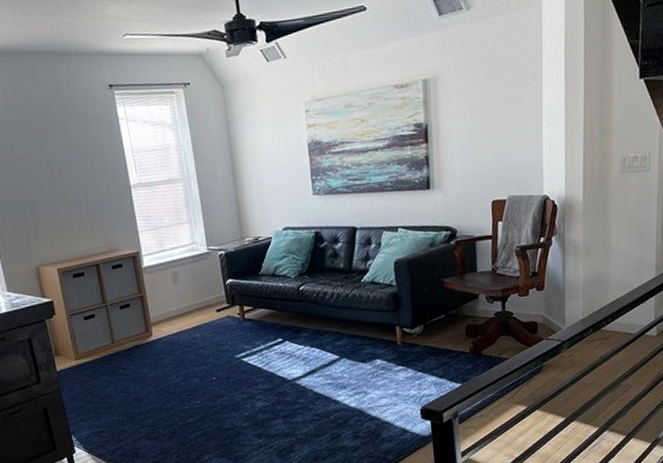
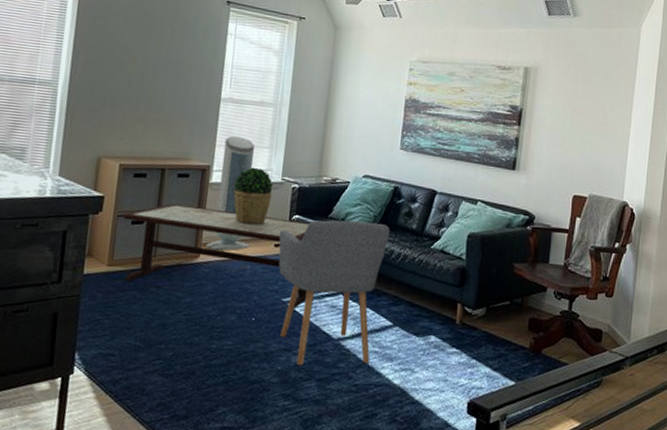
coffee table: none [74,284,263,370] -> present [122,203,315,309]
air purifier: none [145,218,194,327] -> present [206,135,255,251]
potted plant: none [165,243,203,298] -> present [234,167,273,225]
chair: none [218,270,326,409] -> present [278,220,390,366]

